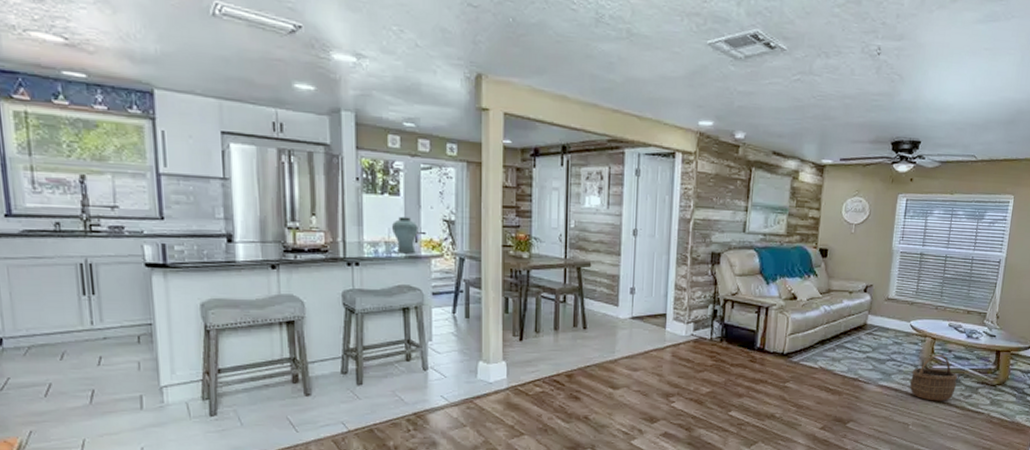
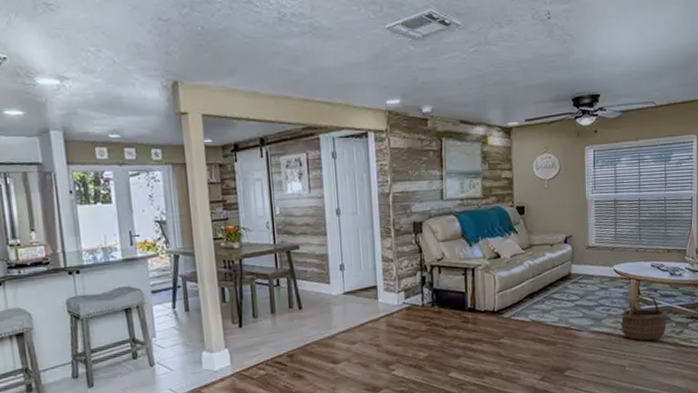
vase: present [391,216,418,254] -> none [106,222,133,258]

